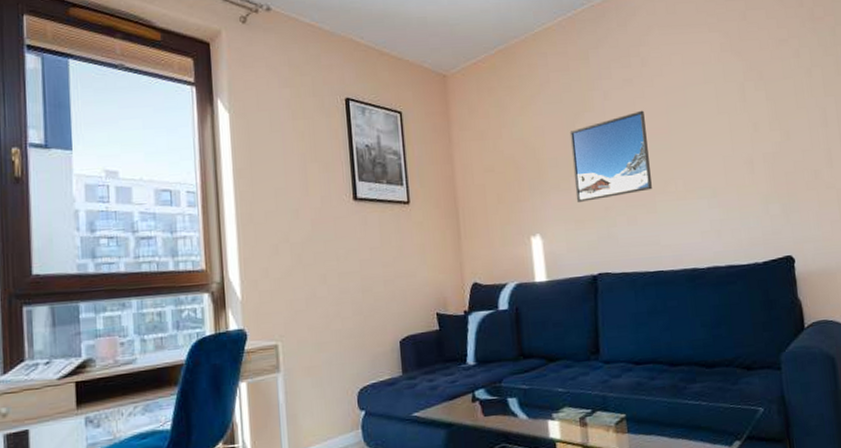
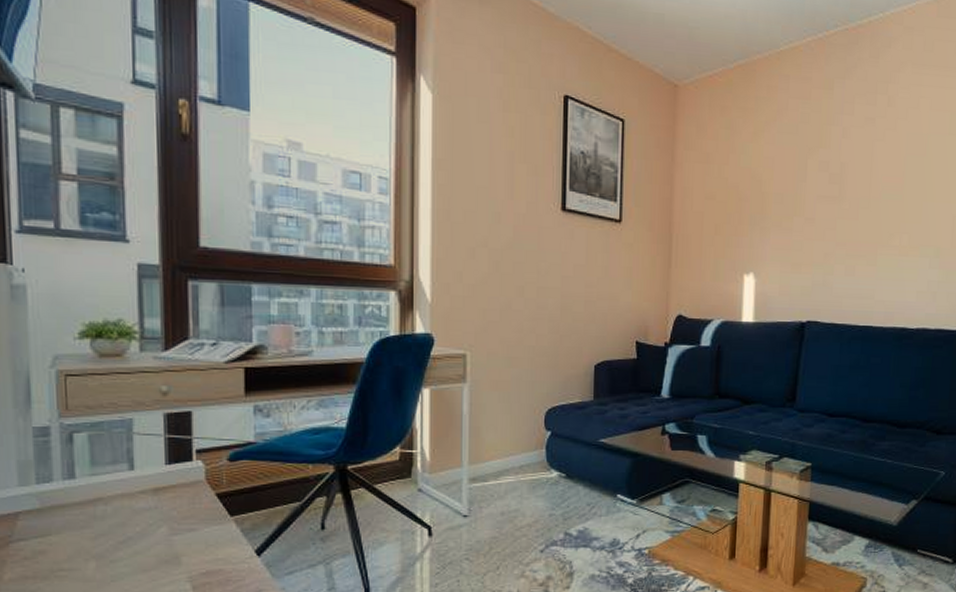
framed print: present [569,110,652,202] -> none [796,154,881,245]

